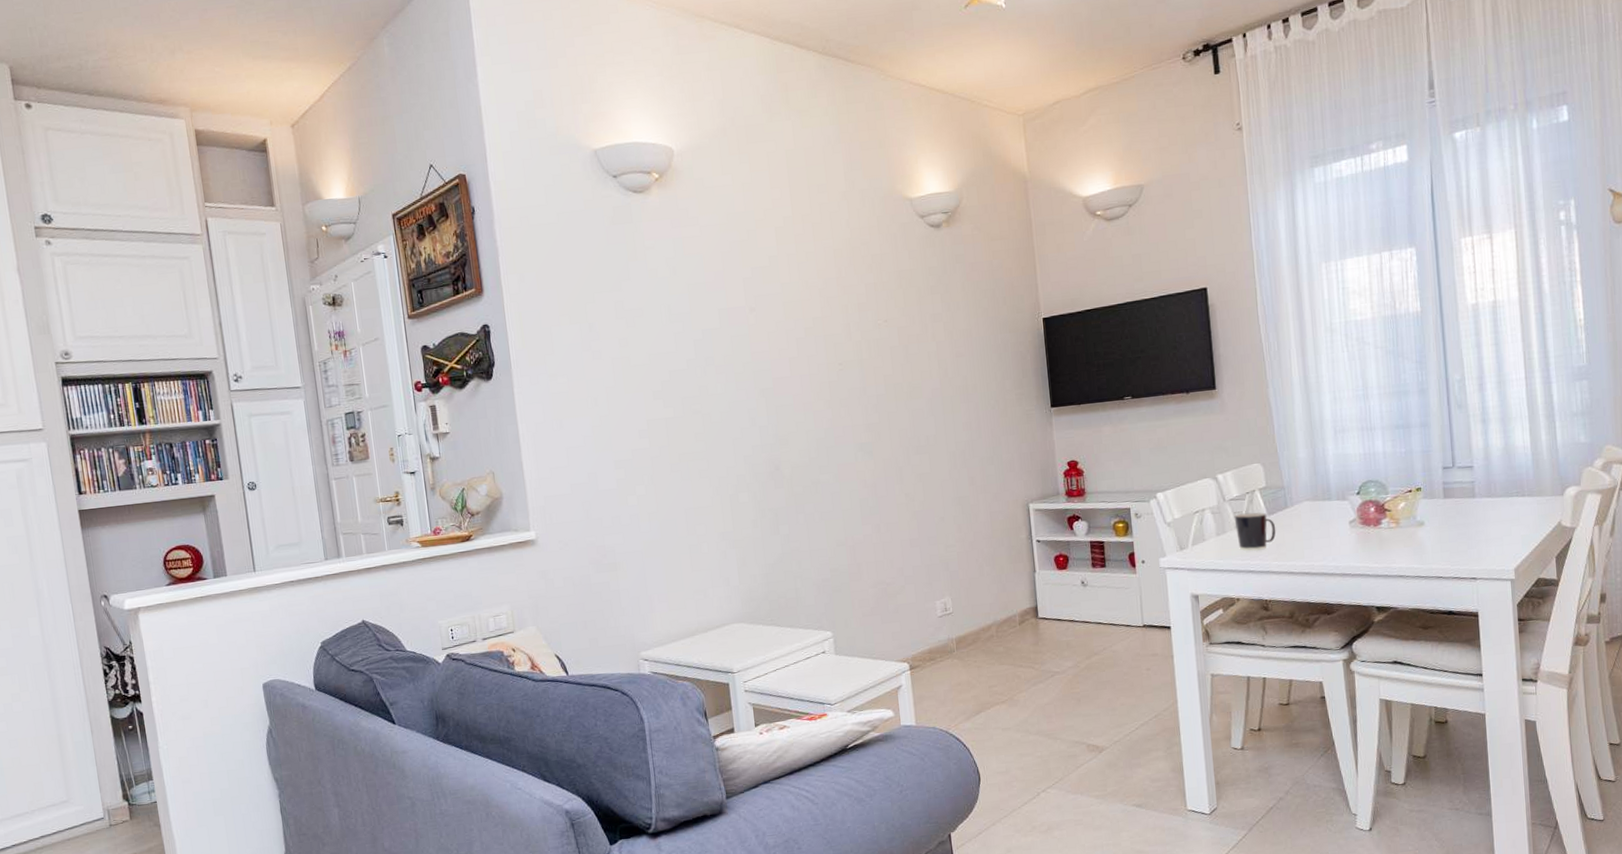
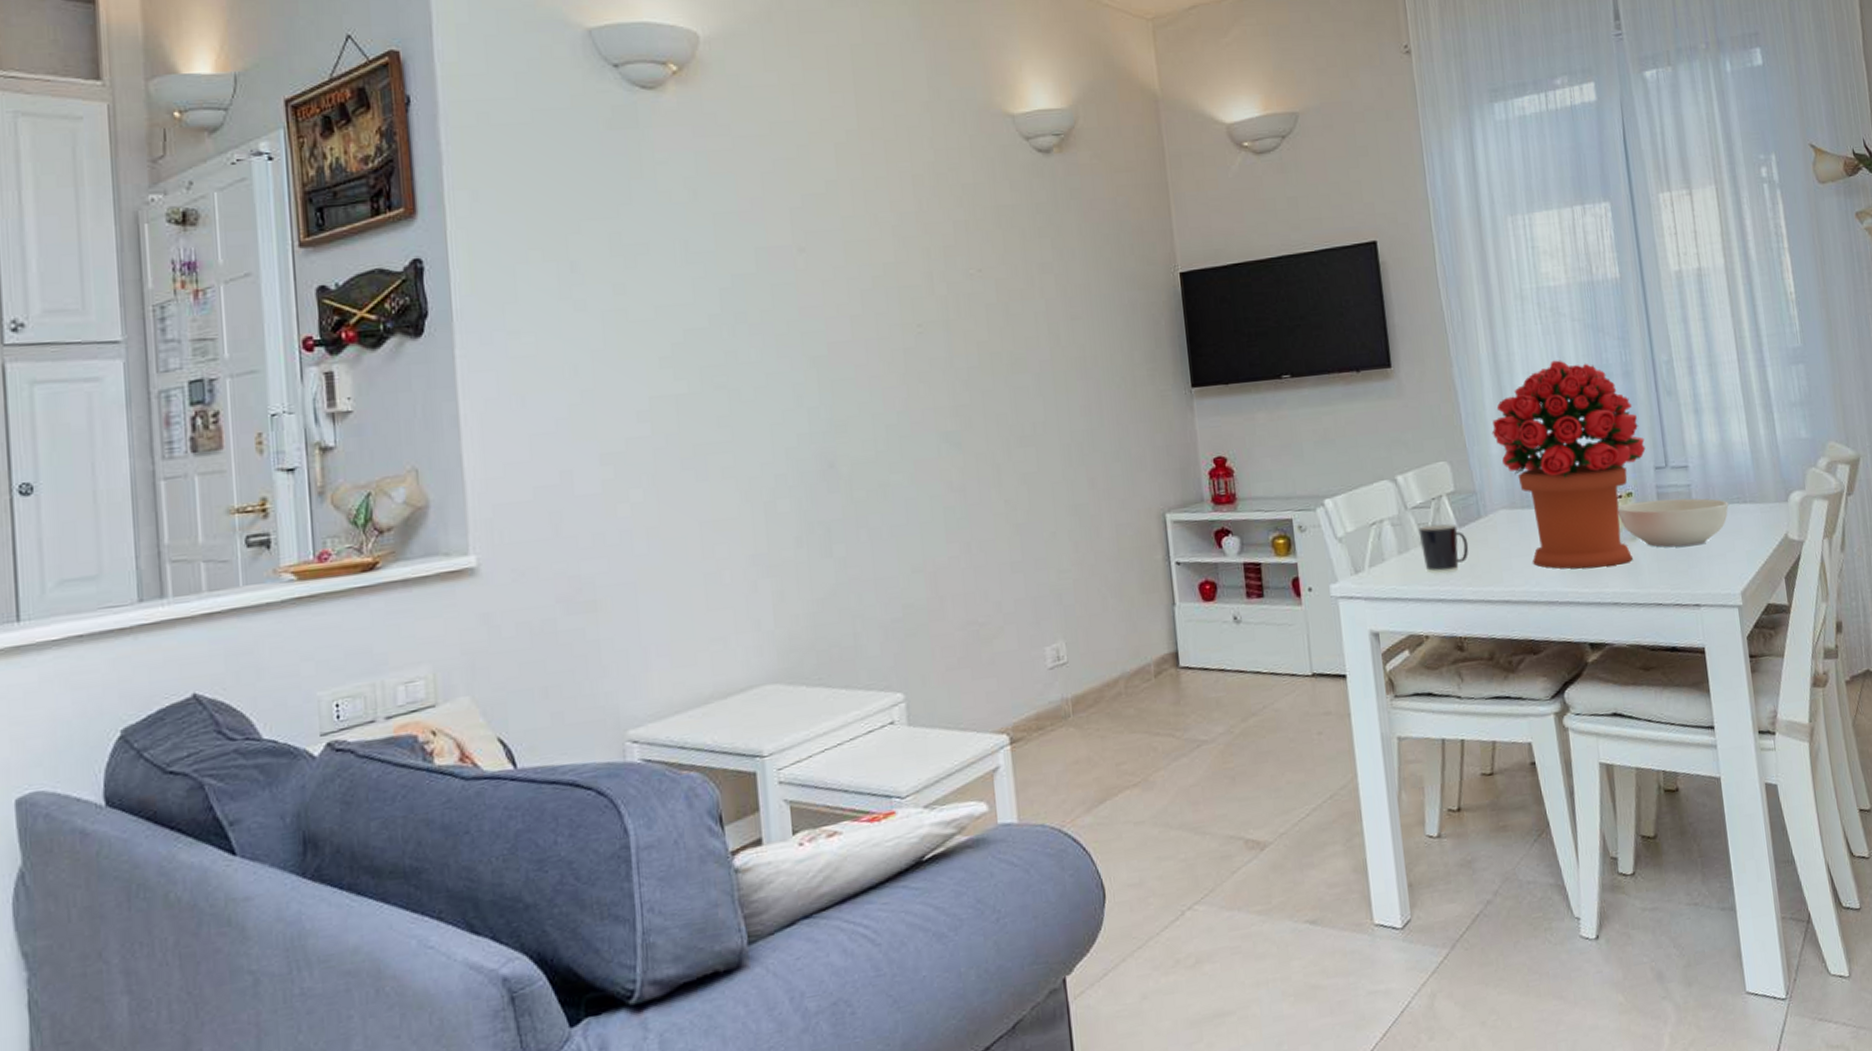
bouquet: none [1300,380,1435,548] -> present [1491,360,1646,569]
bowl: none [1407,492,1508,532] -> present [1617,498,1729,548]

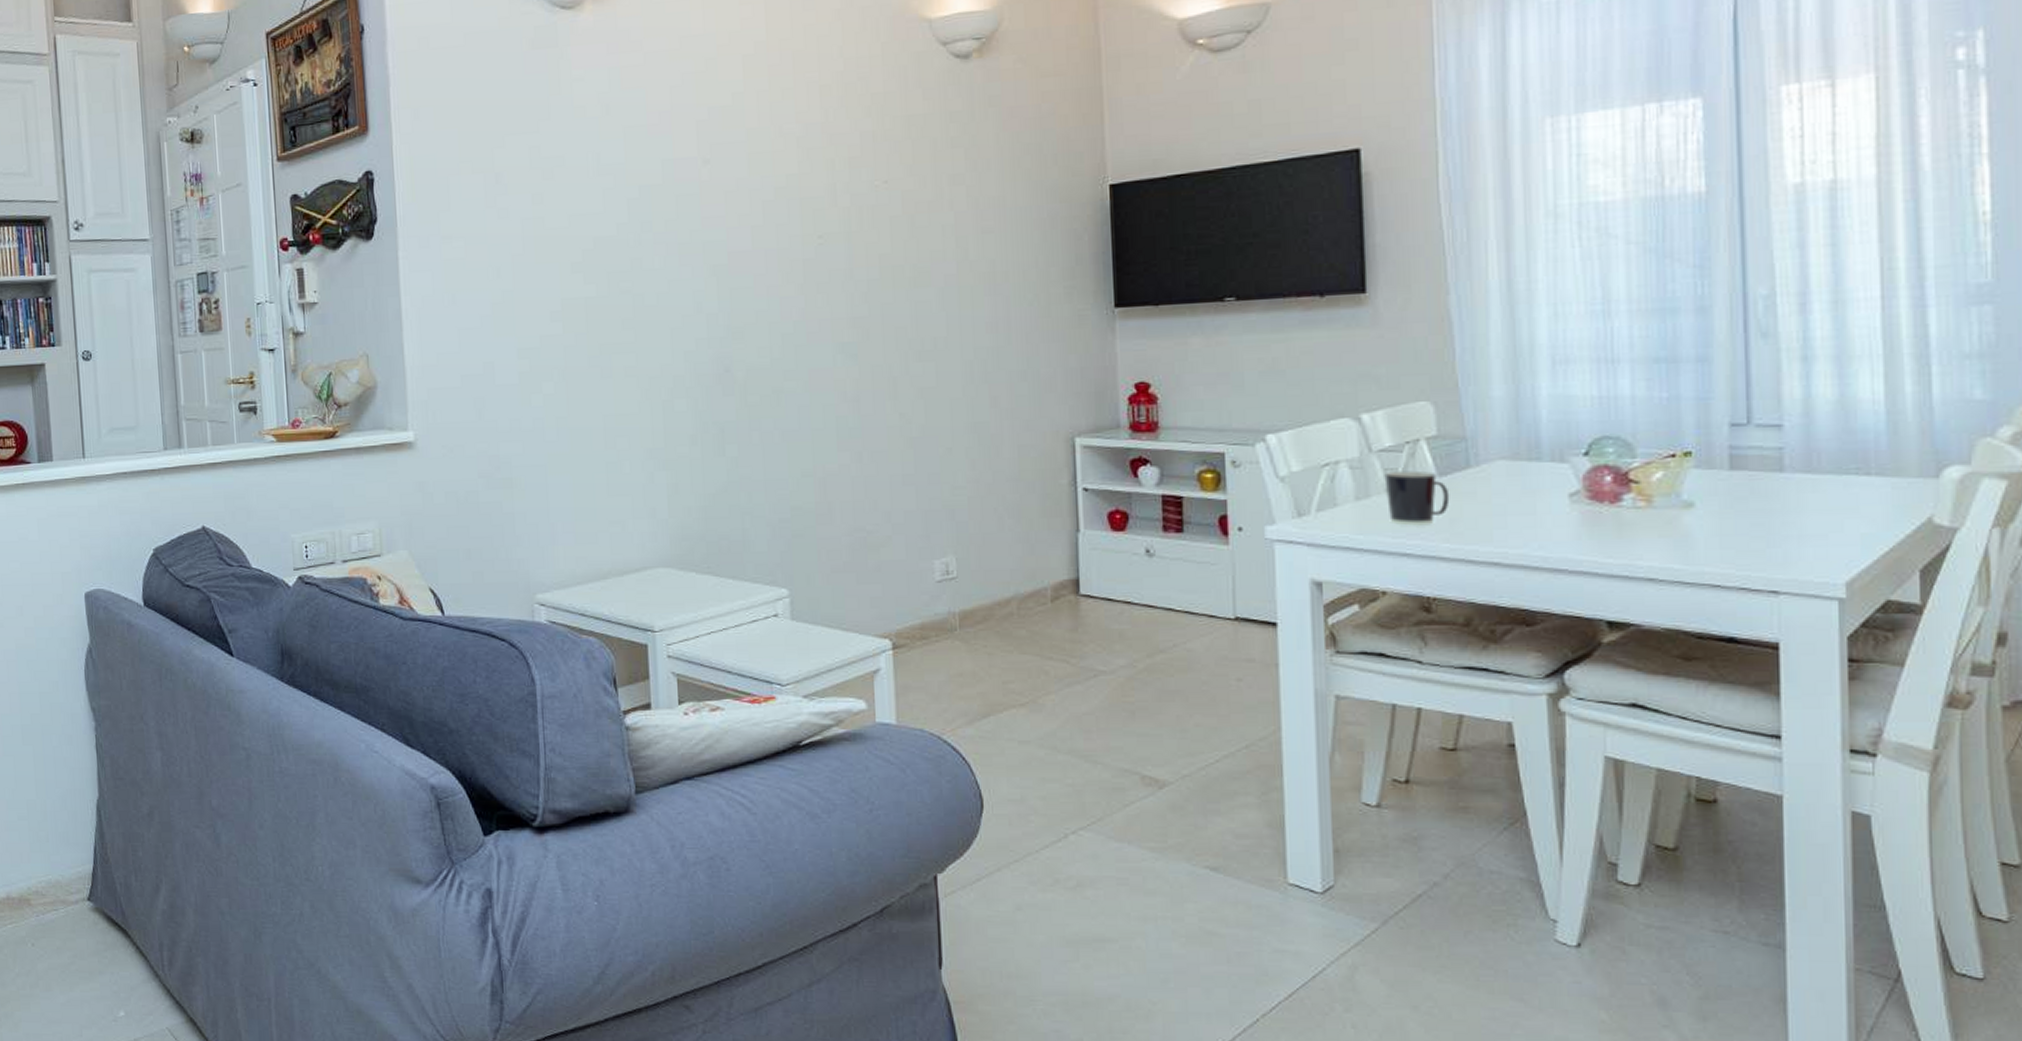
bouquet: present [1491,360,1646,569] -> none [1495,290,1719,536]
bowl: present [1617,498,1729,548] -> none [1667,462,1841,522]

